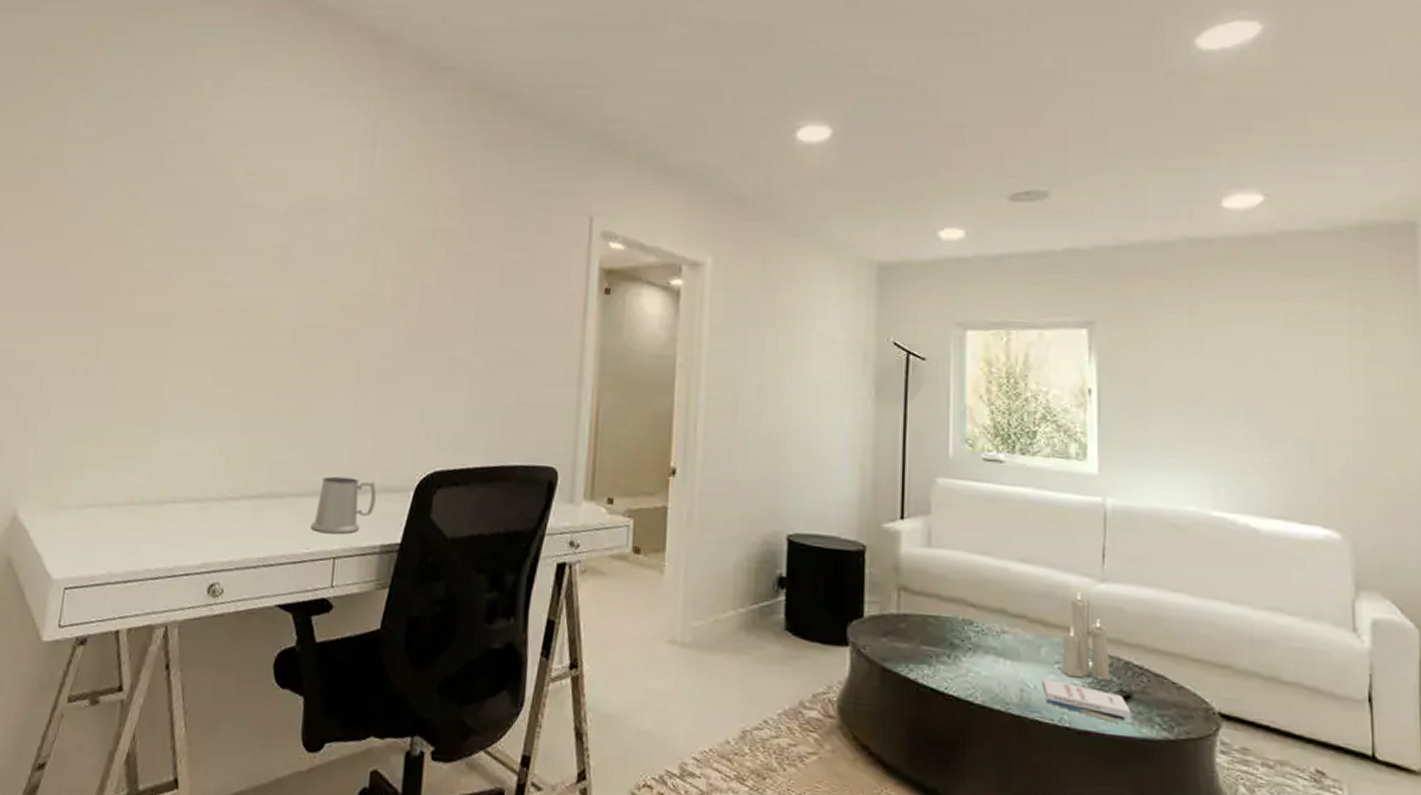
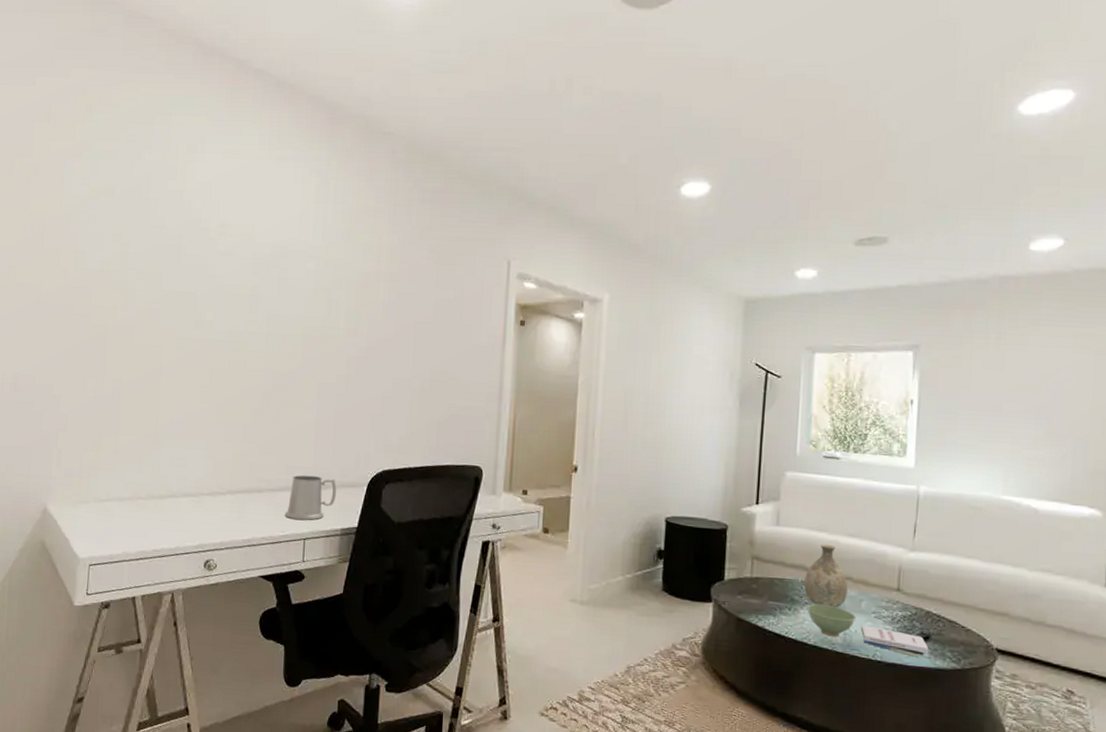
vase: none [966,571,1022,656] -> present [804,544,848,608]
bowl: none [971,650,1036,695] -> present [807,604,857,637]
candle: present [1061,592,1110,681] -> none [877,559,915,626]

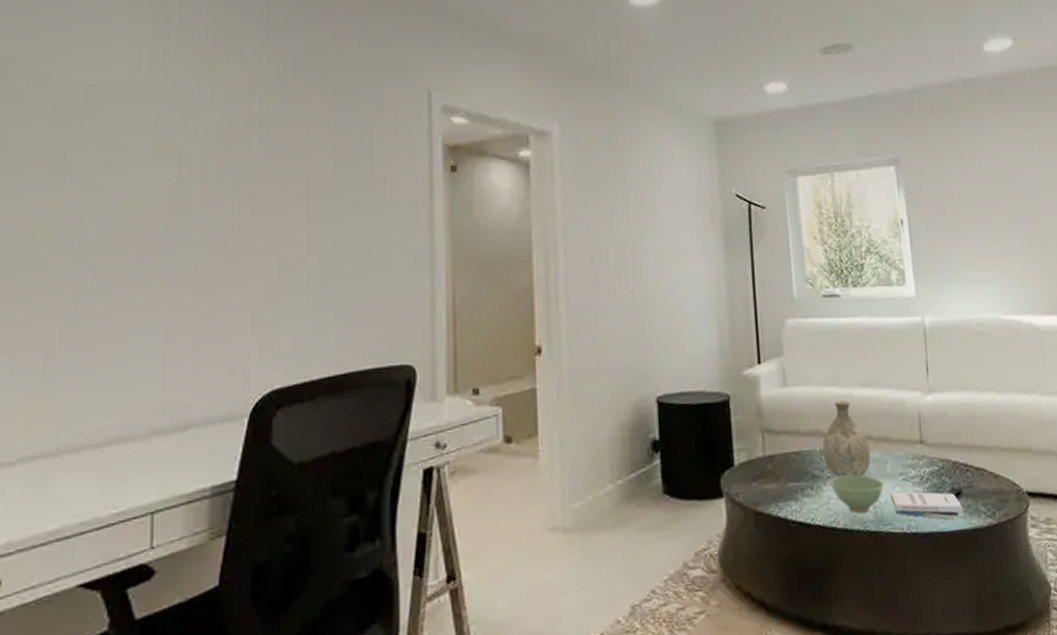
mug: present [284,475,336,521] -> none [117,413,201,486]

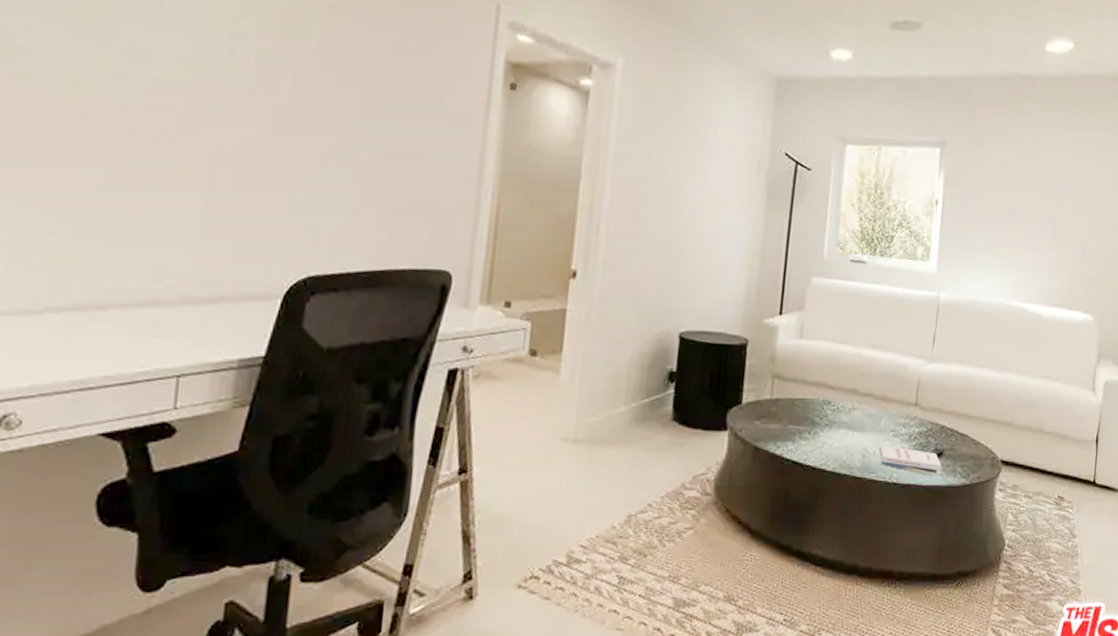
vase: present [822,400,871,478] -> none [825,357,869,428]
bowl: present [830,474,884,514] -> none [827,425,876,461]

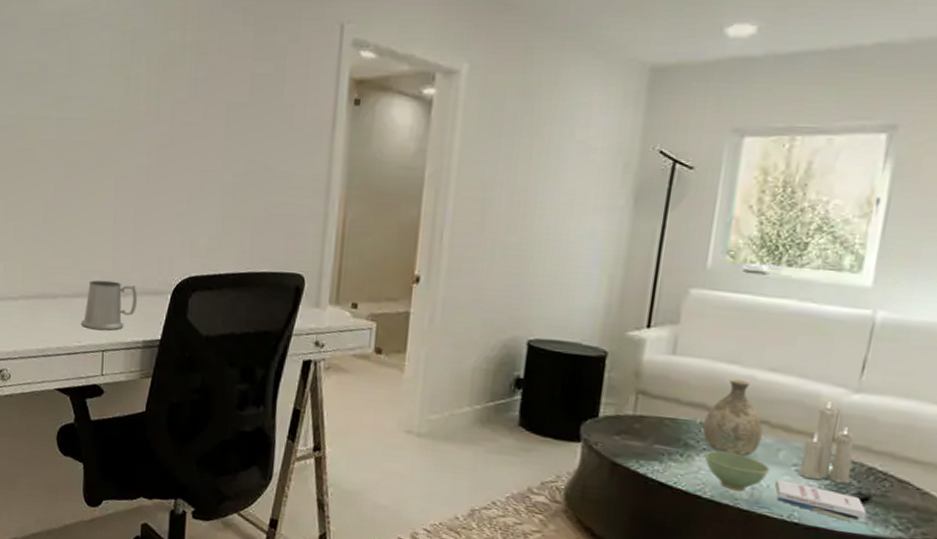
mug: none [145,283,234,349] -> present [81,280,137,331]
vase: none [825,357,869,428] -> present [702,378,763,457]
bowl: none [827,425,876,461] -> present [704,450,771,492]
candle: none [895,372,931,443] -> present [798,401,854,484]

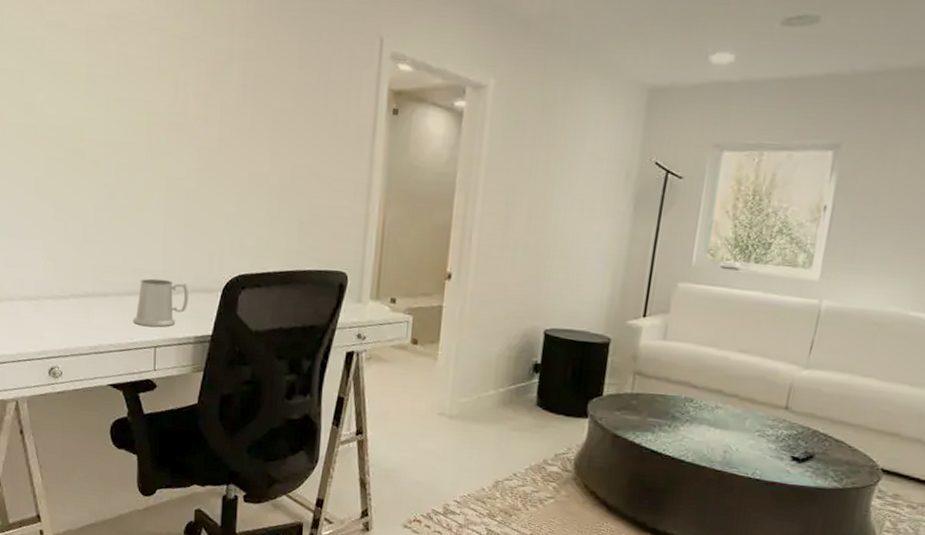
vase: present [702,378,763,457] -> none [686,359,734,426]
bowl: present [704,450,771,492] -> none [687,421,739,455]
books: present [774,478,867,522] -> none [742,442,812,476]
candle: present [798,401,854,484] -> none [760,377,803,445]

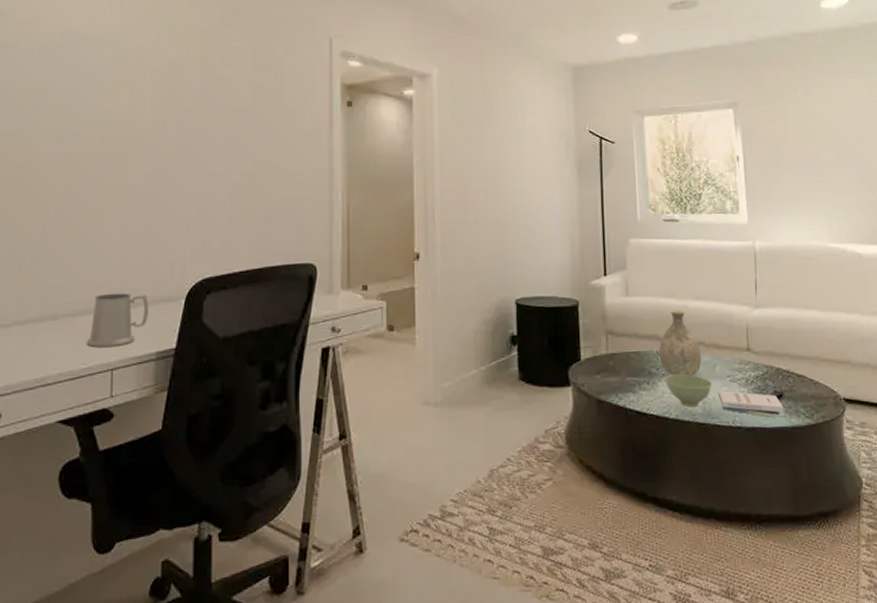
vase: none [686,359,734,426] -> present [659,310,702,376]
bowl: none [687,421,739,455] -> present [665,374,713,407]
books: none [742,442,812,476] -> present [717,390,784,418]

